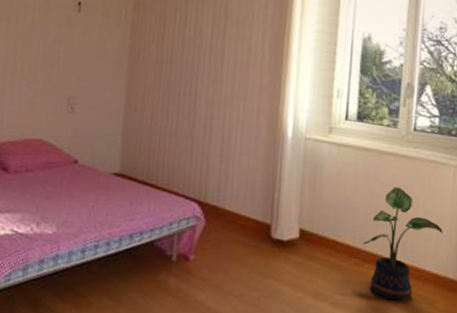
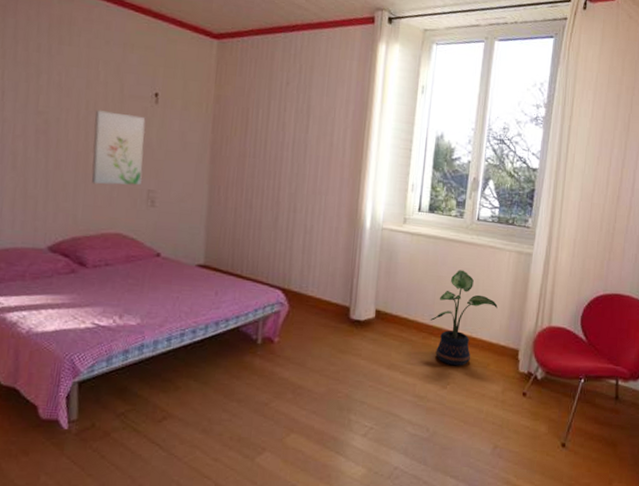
wall art: none [18,19,69,92] -> present [91,109,146,185]

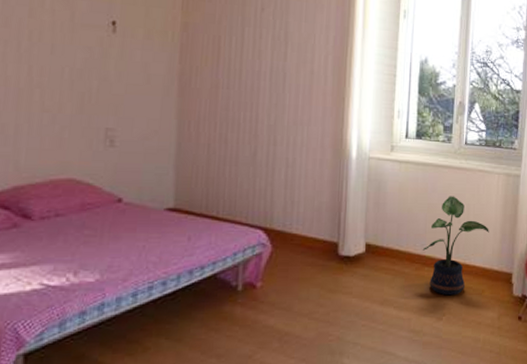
wall art: present [91,109,146,185] -> none [37,40,102,125]

